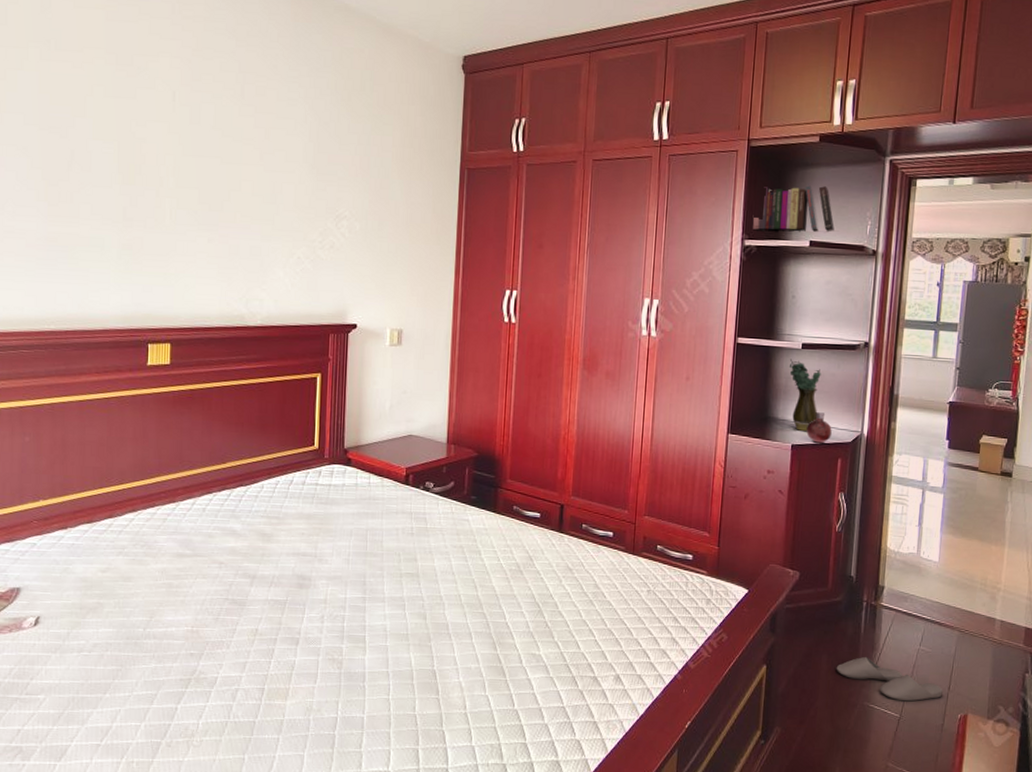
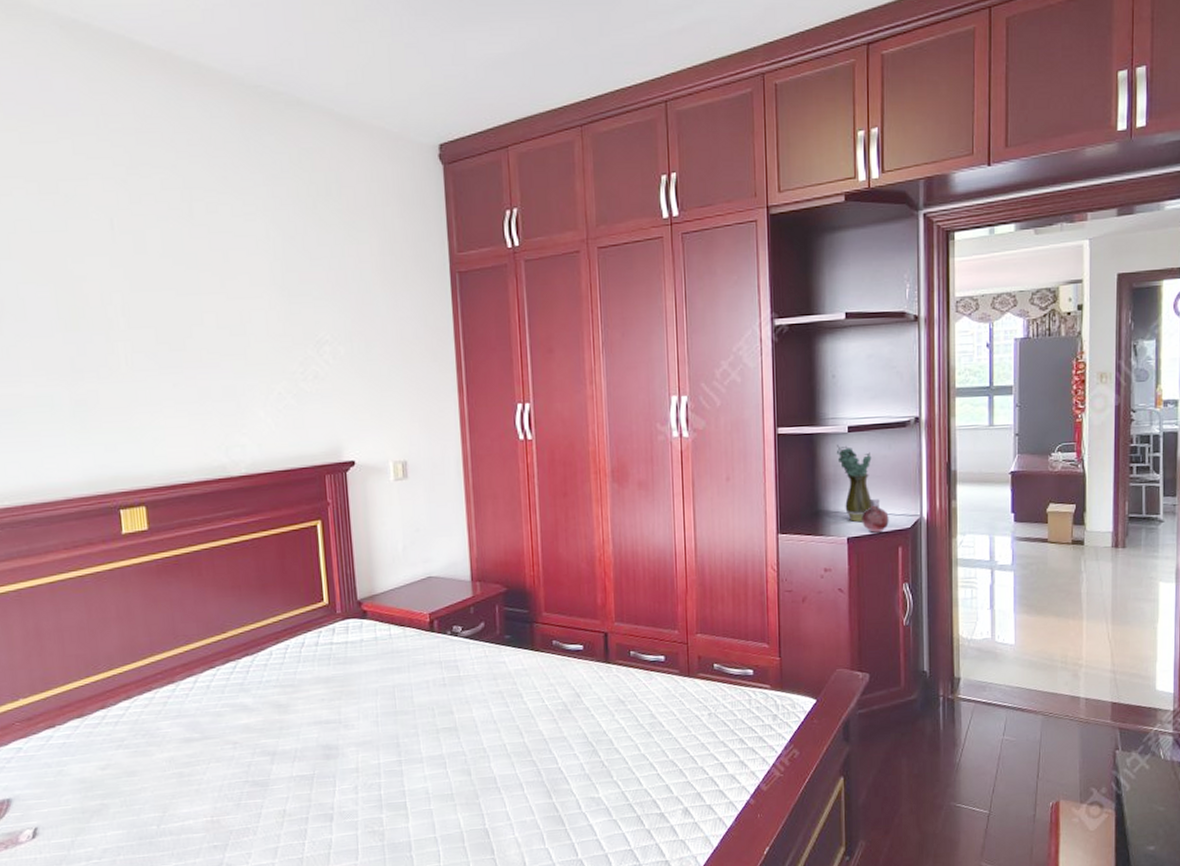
books: present [753,185,835,233] -> none [782,250,870,309]
slippers: present [836,656,943,702] -> none [917,754,1031,797]

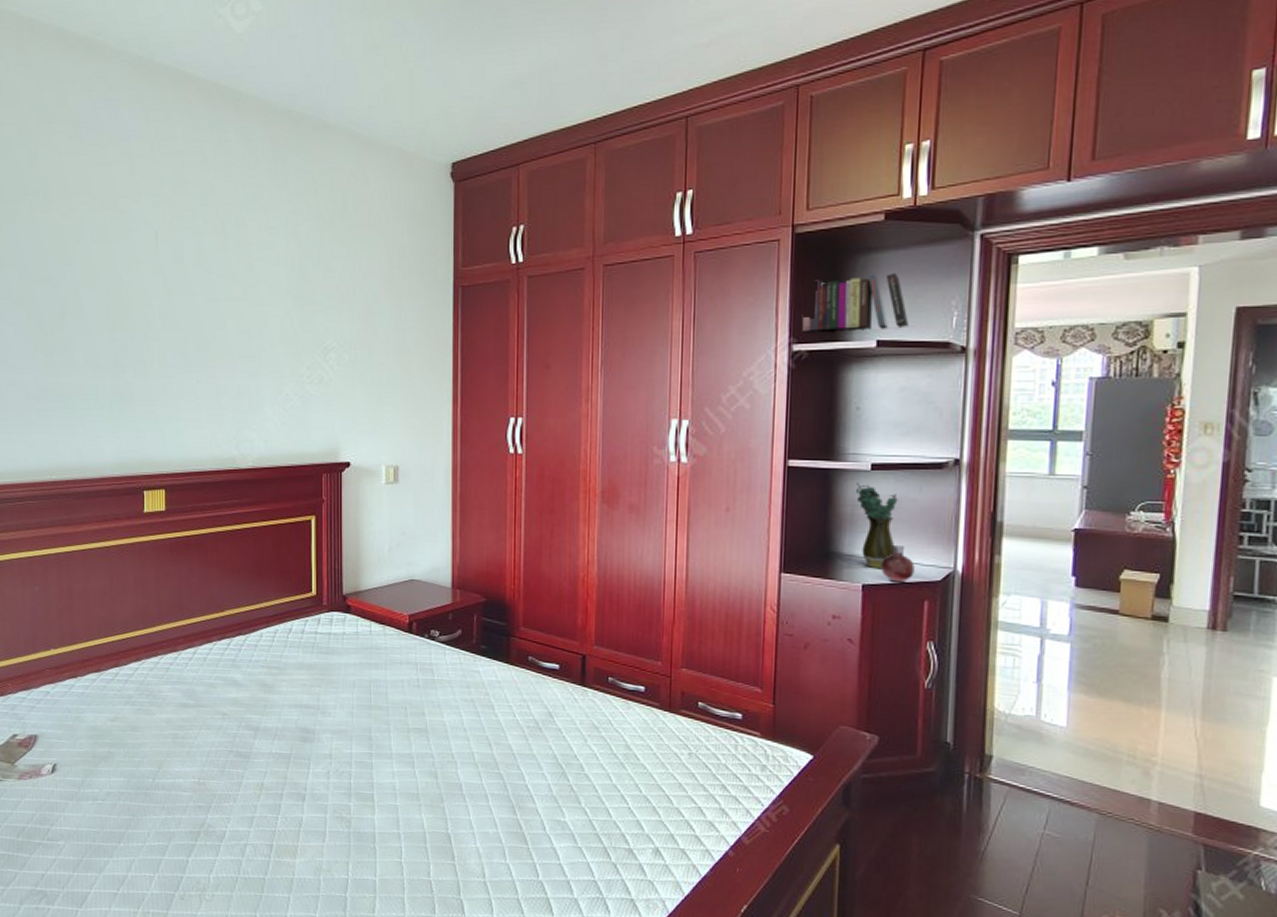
books: none [782,250,870,309] -> present [802,273,909,334]

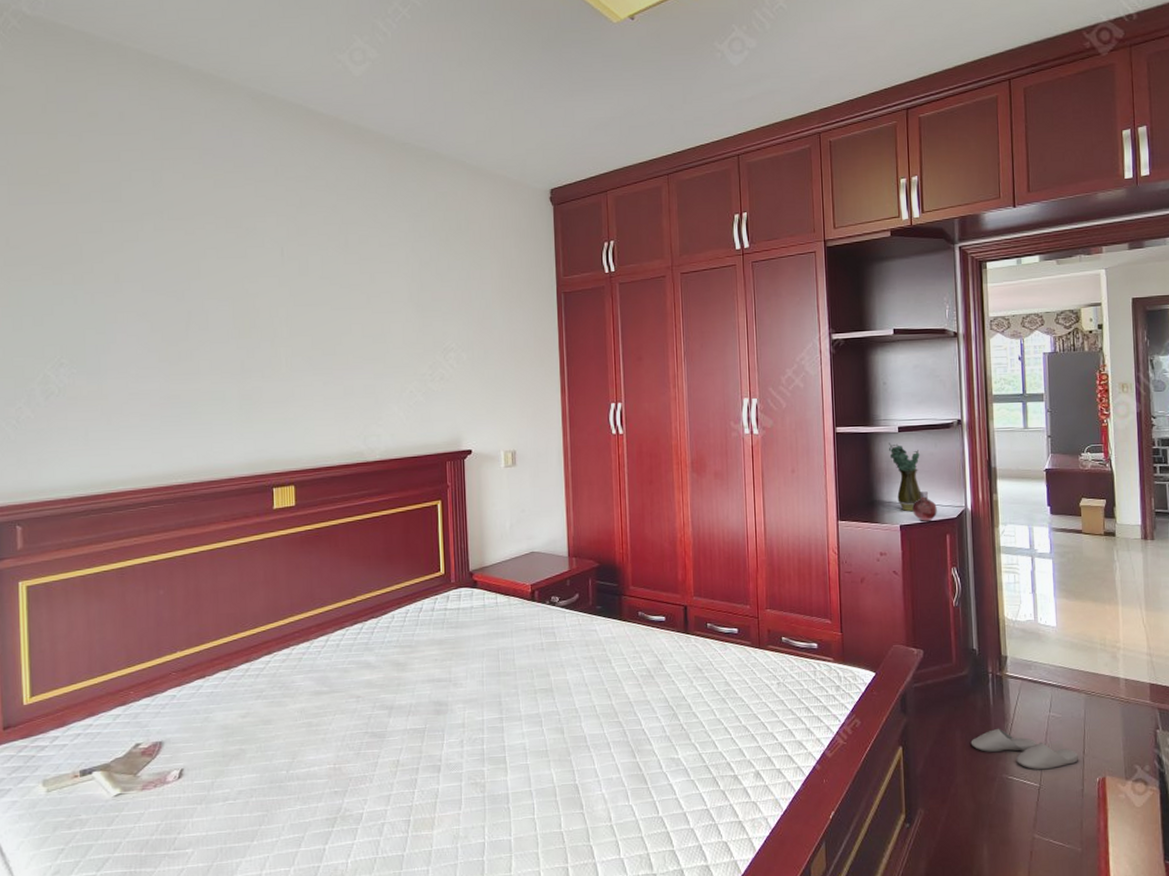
books: present [802,273,909,334] -> none [838,277,915,326]
slippers: none [931,839,1078,898] -> present [970,728,1078,770]

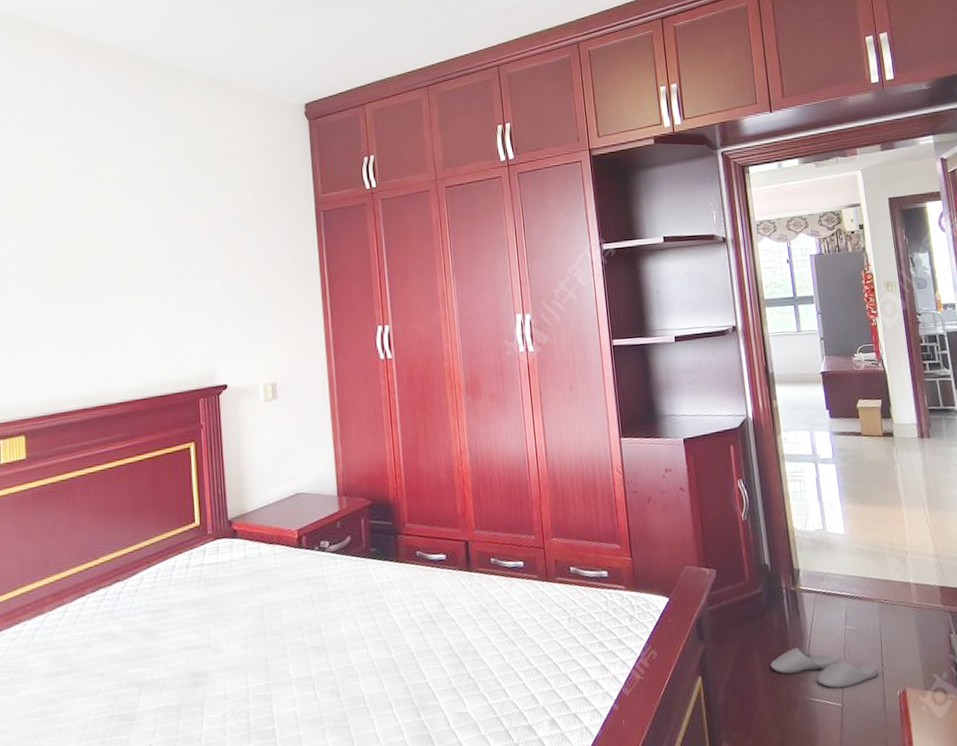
vase: present [888,442,921,512] -> none [666,353,702,424]
potion bottle: present [912,490,937,521] -> none [694,401,719,433]

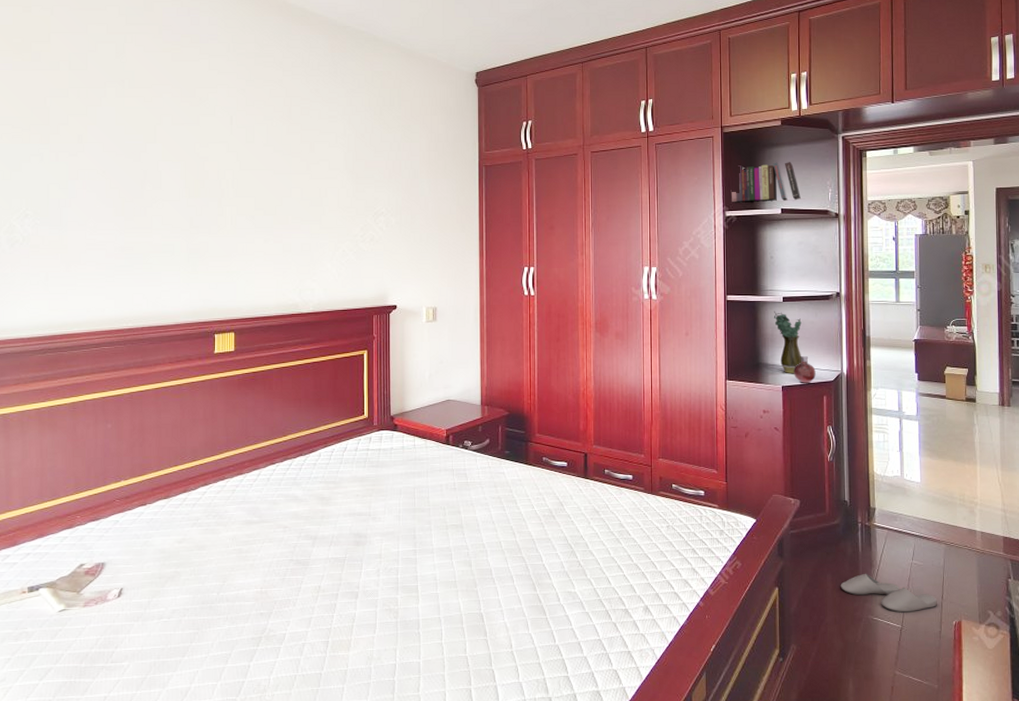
books: none [607,184,684,235] -> present [732,162,801,204]
vase: none [666,353,702,424] -> present [773,311,802,374]
potion bottle: none [694,401,719,433] -> present [794,355,816,383]

